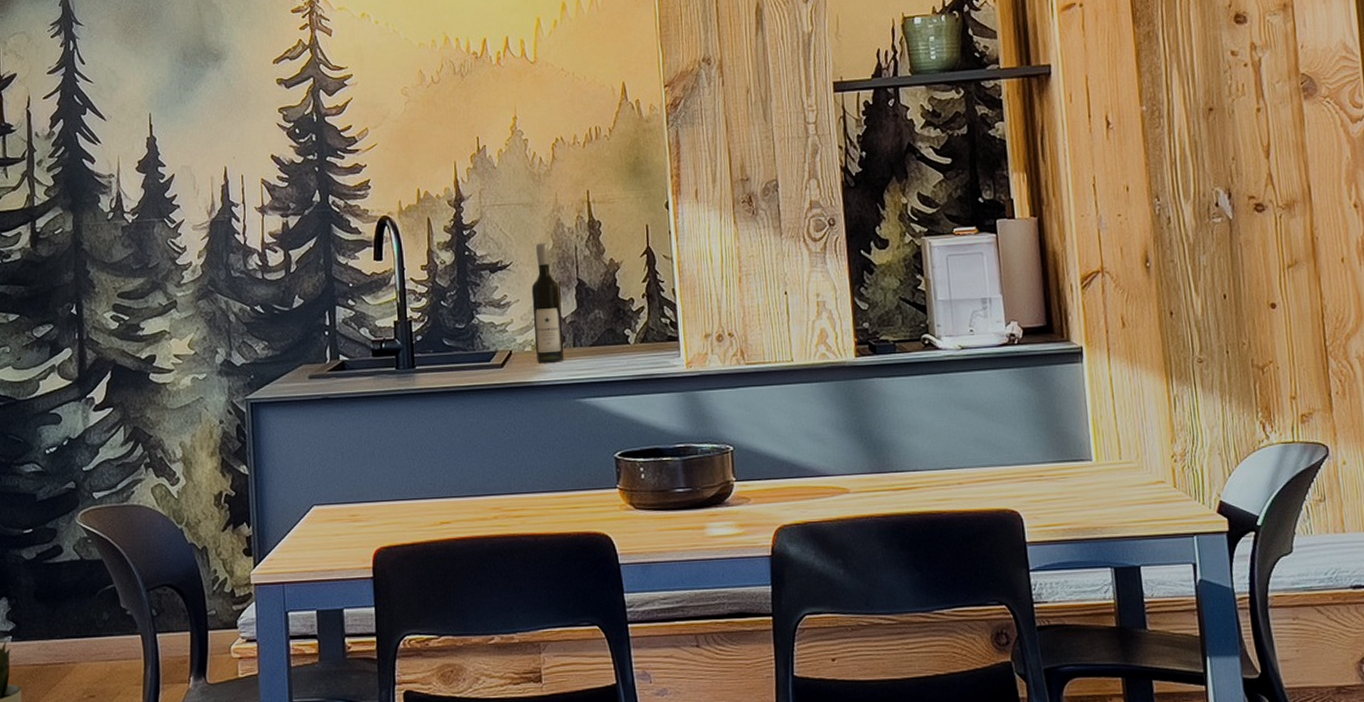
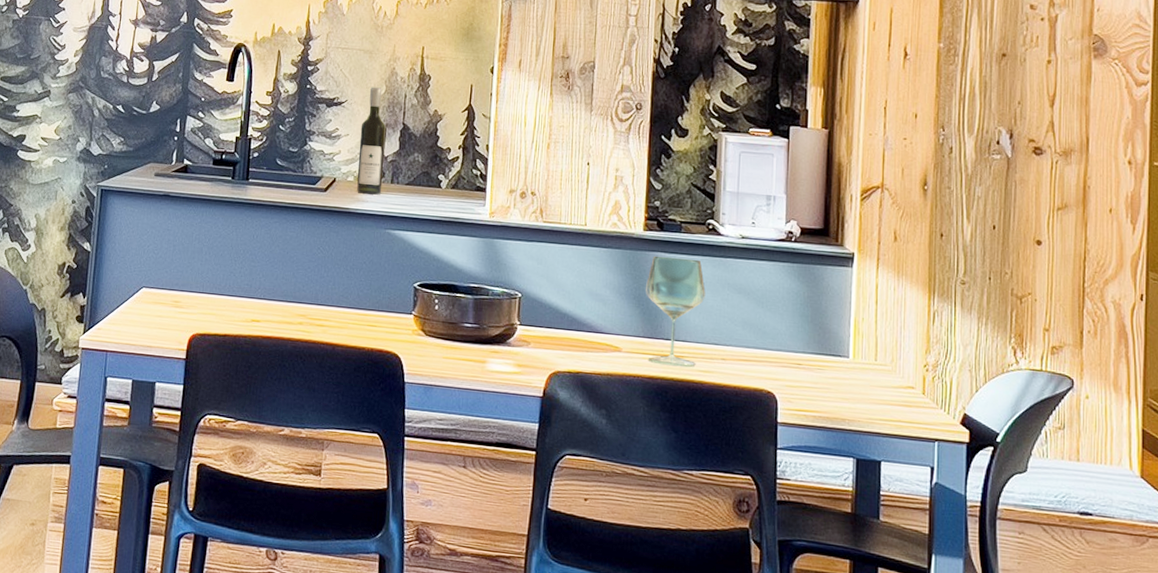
wine glass: none [865,379,931,501] -> present [645,255,706,368]

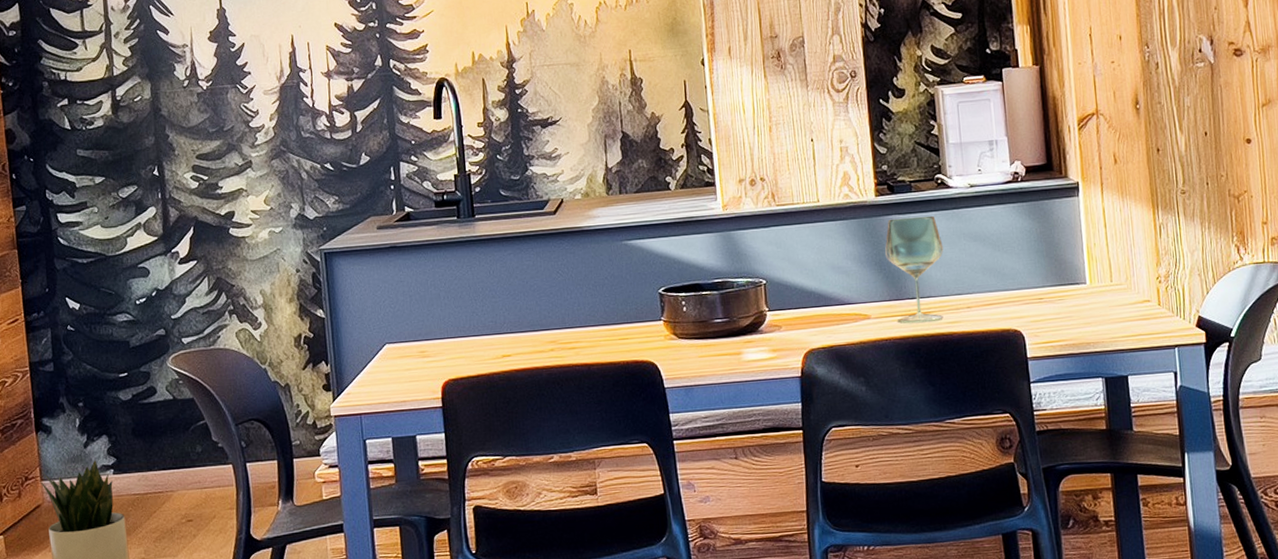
bottle: present [357,87,386,195] -> none [579,99,612,210]

